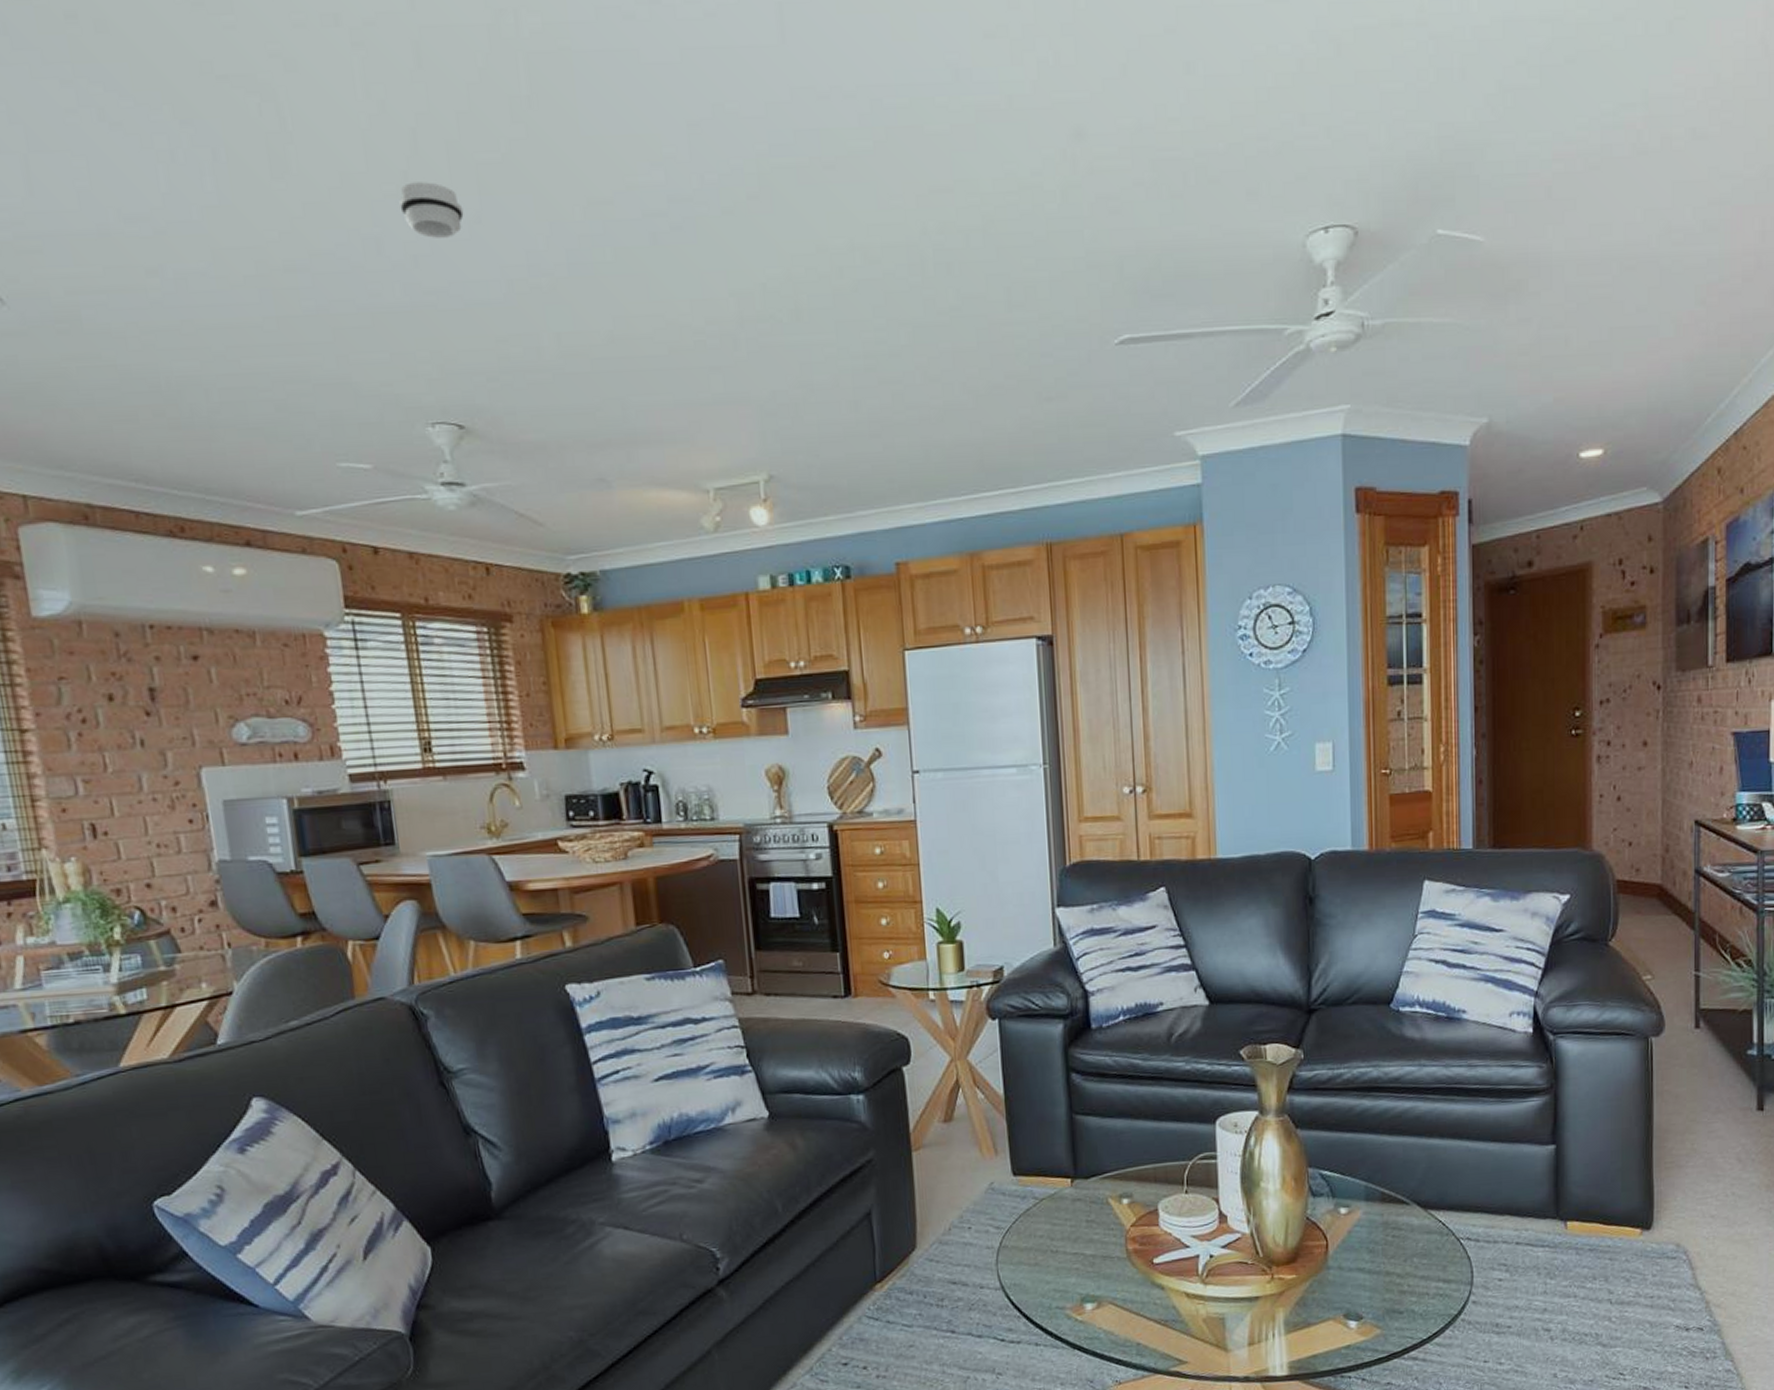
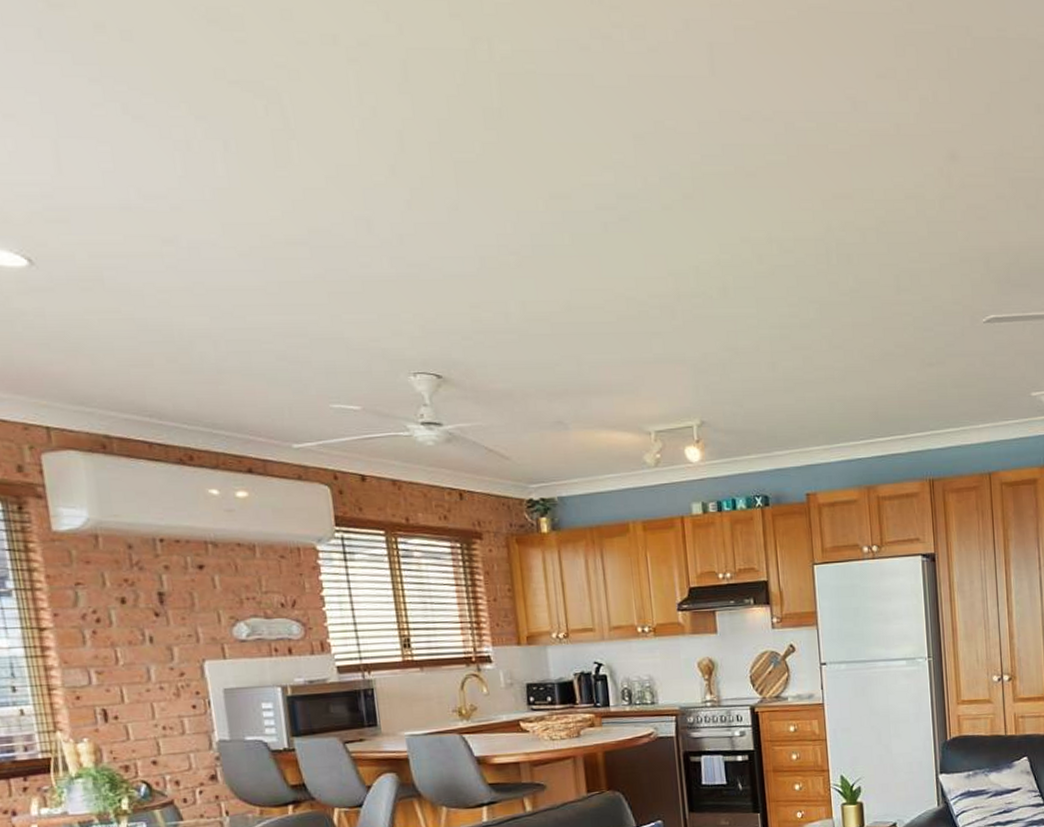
smoke detector: present [399,182,464,238] -> none [387,175,443,221]

